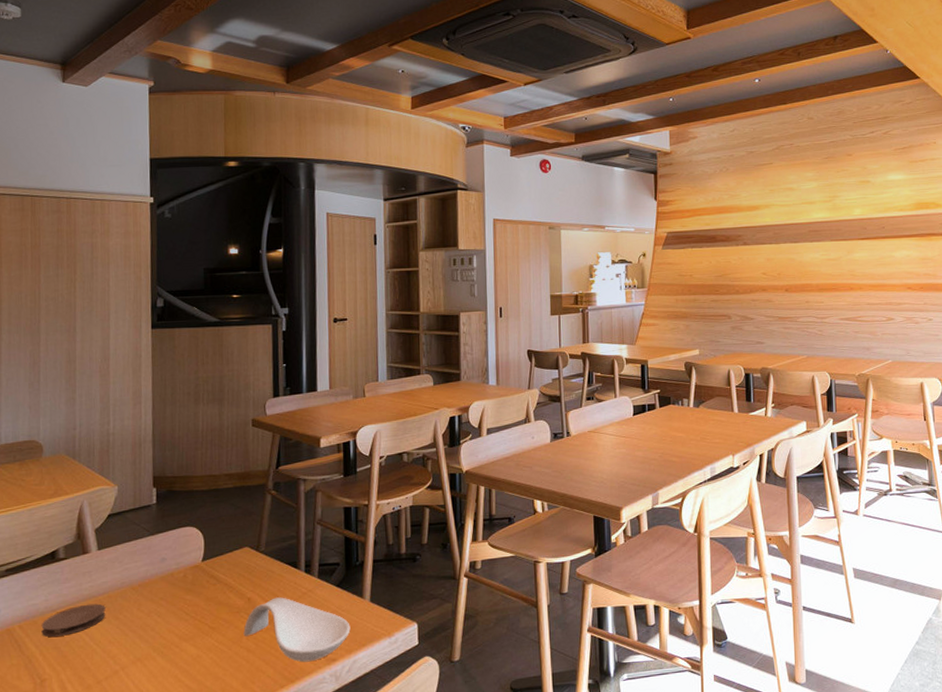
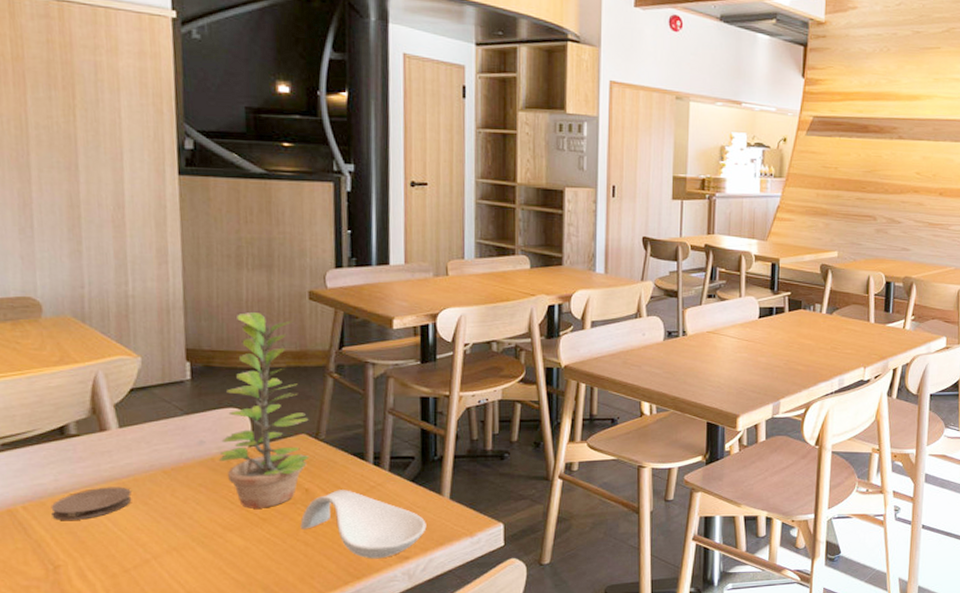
plant: none [176,441,251,619] -> present [218,312,310,509]

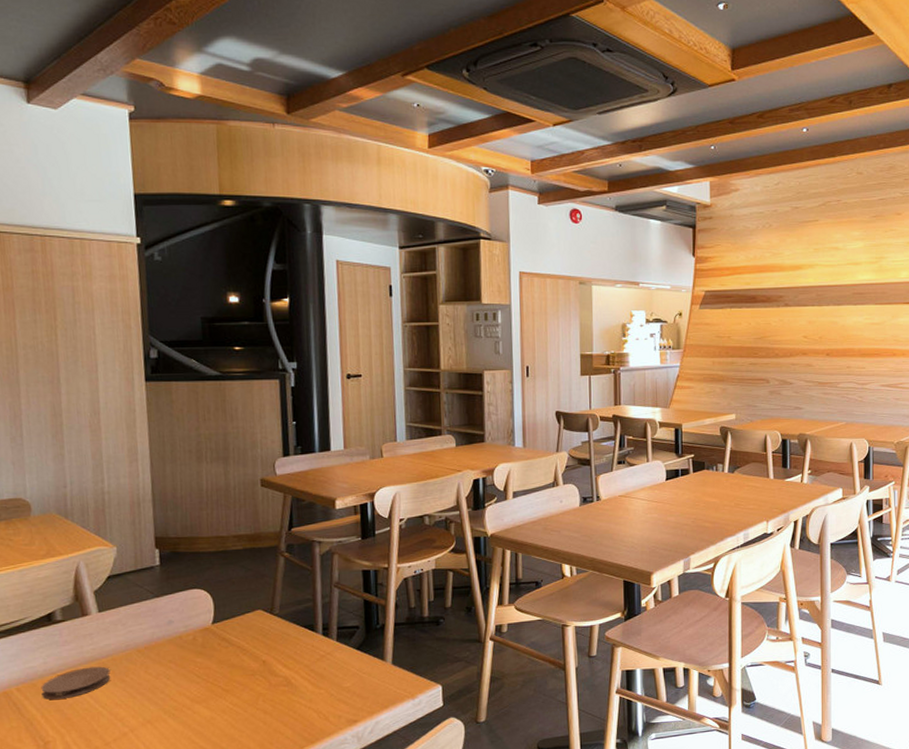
plant: present [218,312,310,509] -> none [185,501,266,681]
spoon rest: present [300,490,427,559] -> none [259,660,372,724]

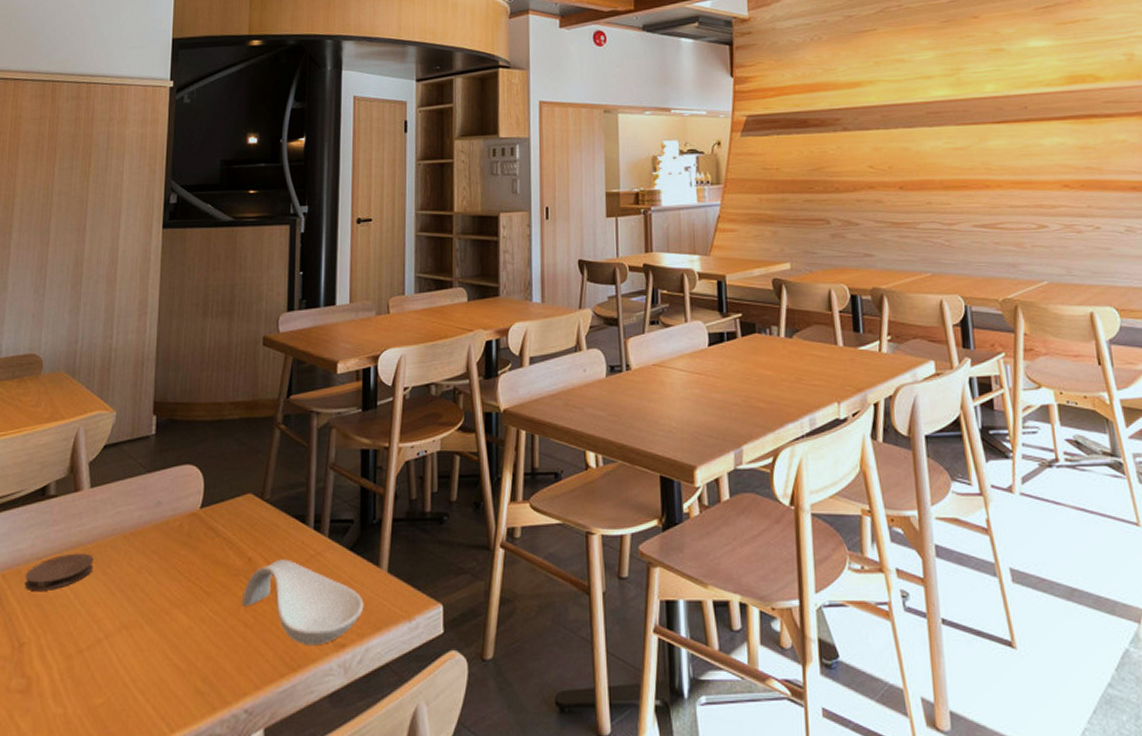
spoon rest: none [259,660,372,724] -> present [241,559,364,646]

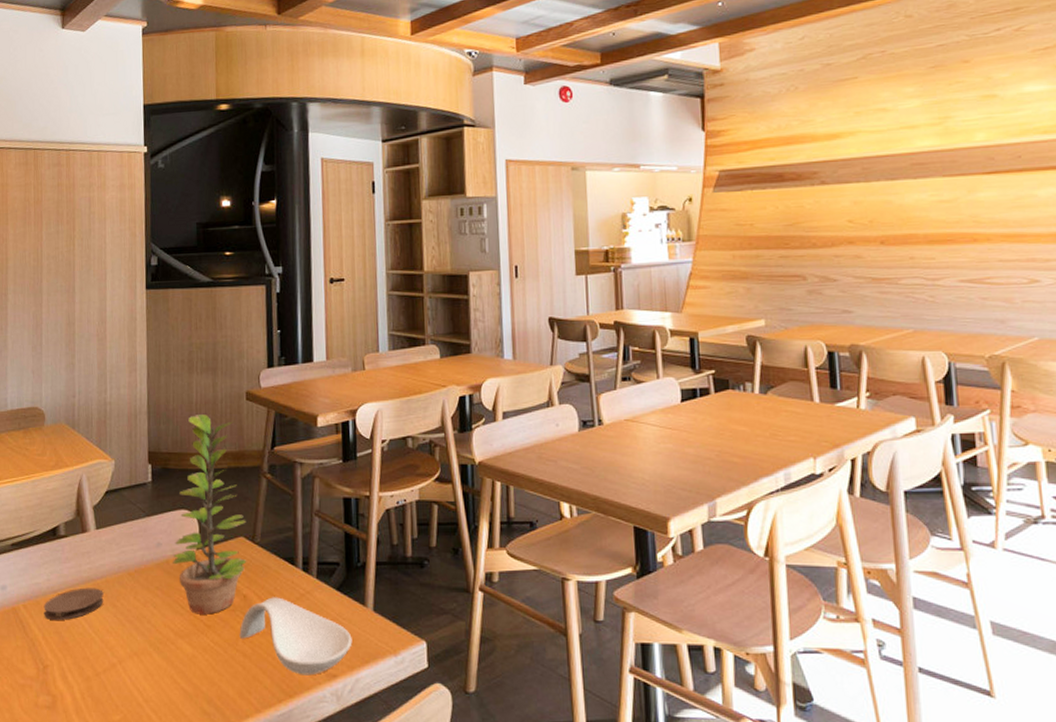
plant: none [172,361,256,580] -> present [172,415,247,615]

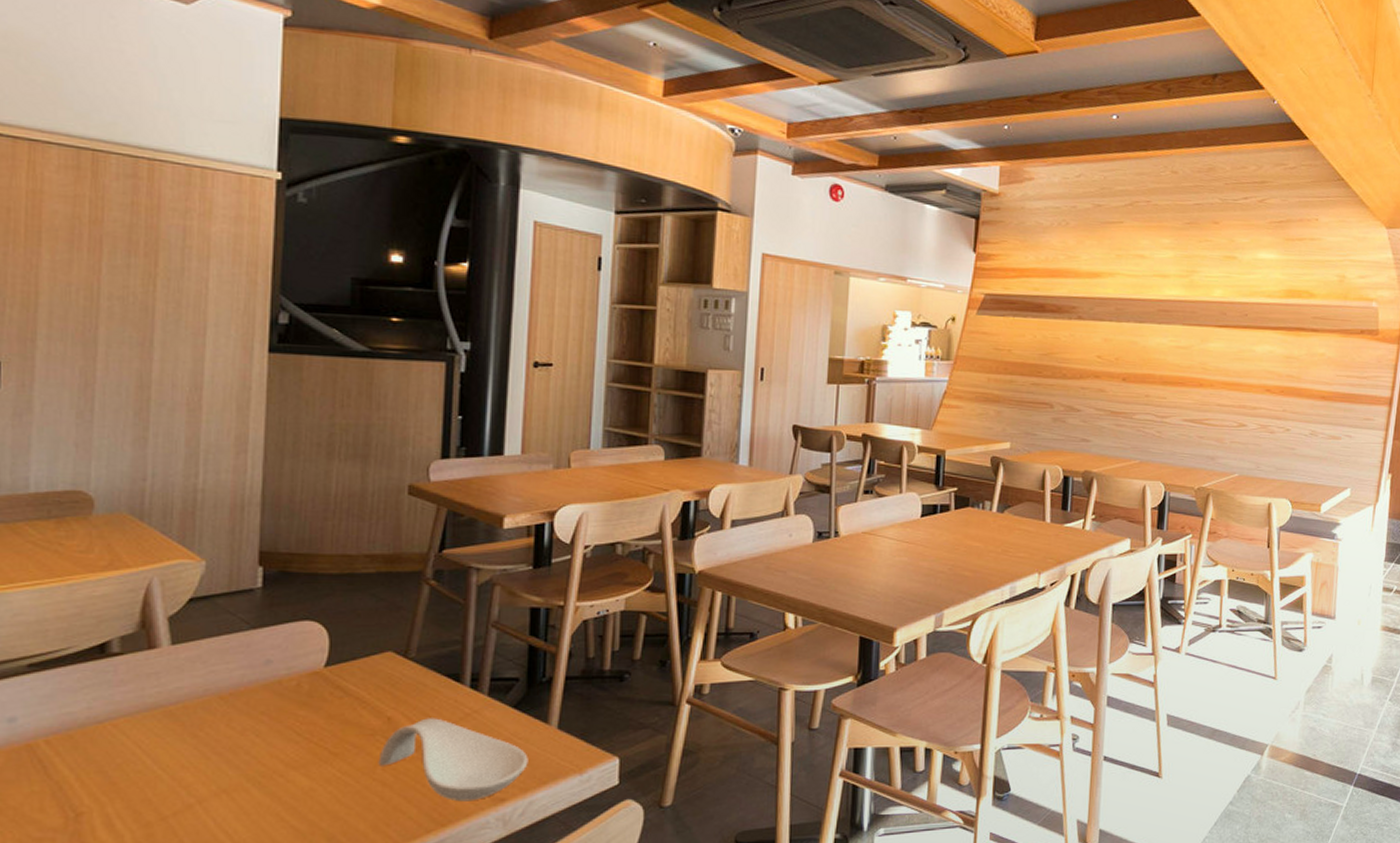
coaster: present [43,587,104,620] -> none [79,715,179,757]
plant: present [172,415,247,615] -> none [286,509,398,741]

